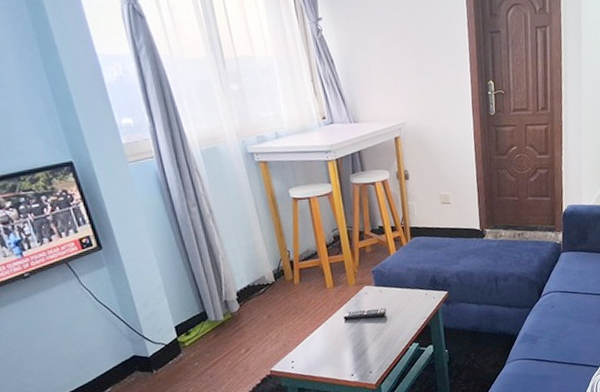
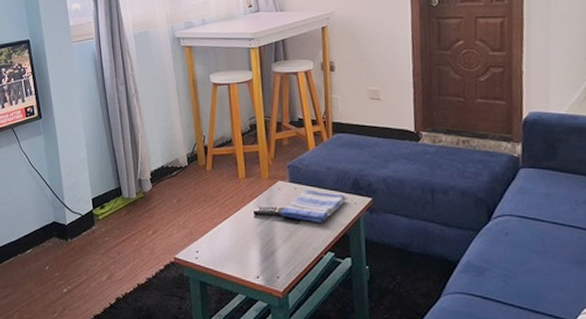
dish towel: none [367,290,427,320] -> present [279,189,347,224]

